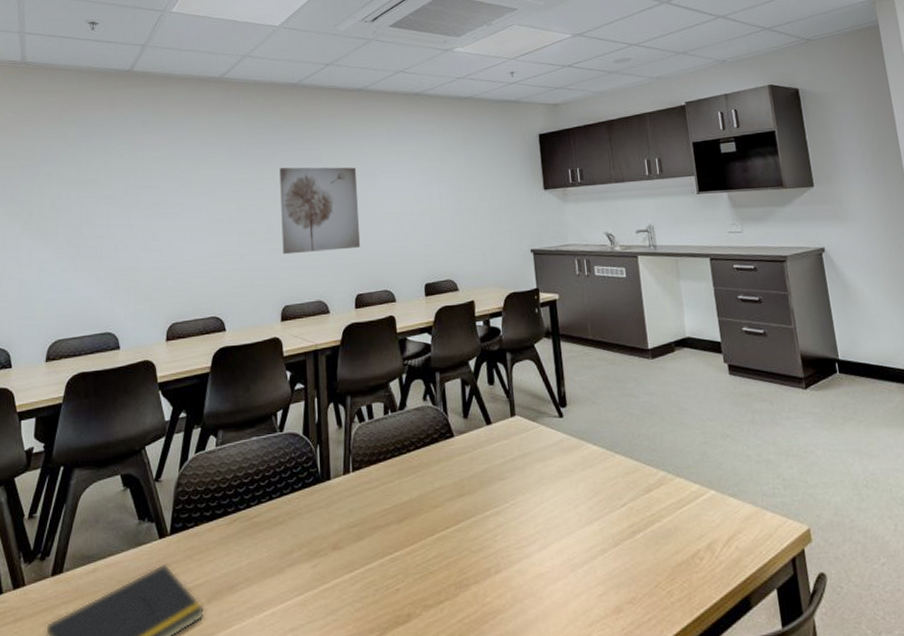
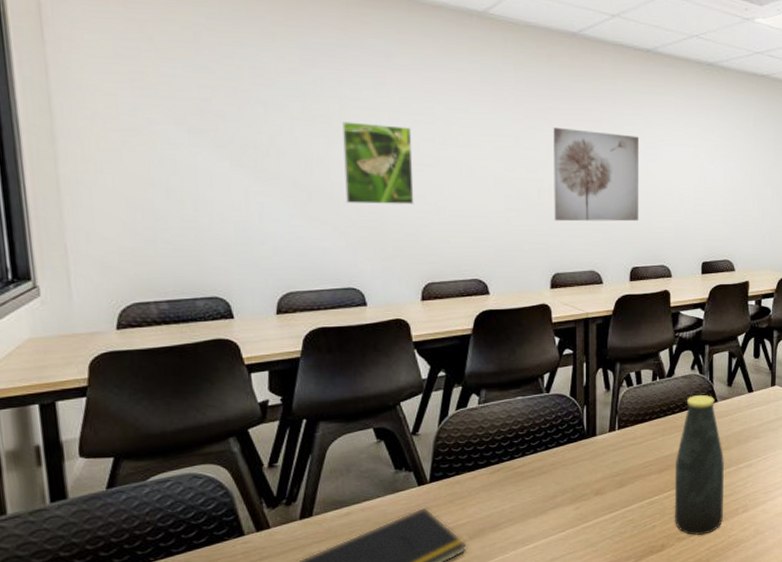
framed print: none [107,182,162,254] -> present [342,121,414,205]
bottle: none [415,429,474,603] -> present [675,395,724,536]

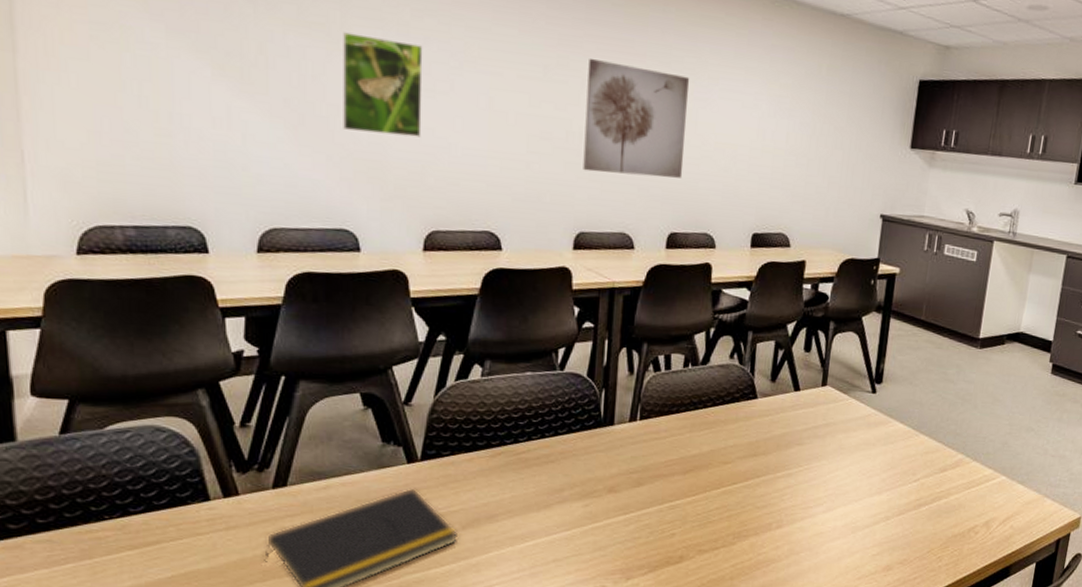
bottle: present [675,395,724,536] -> none [697,389,760,550]

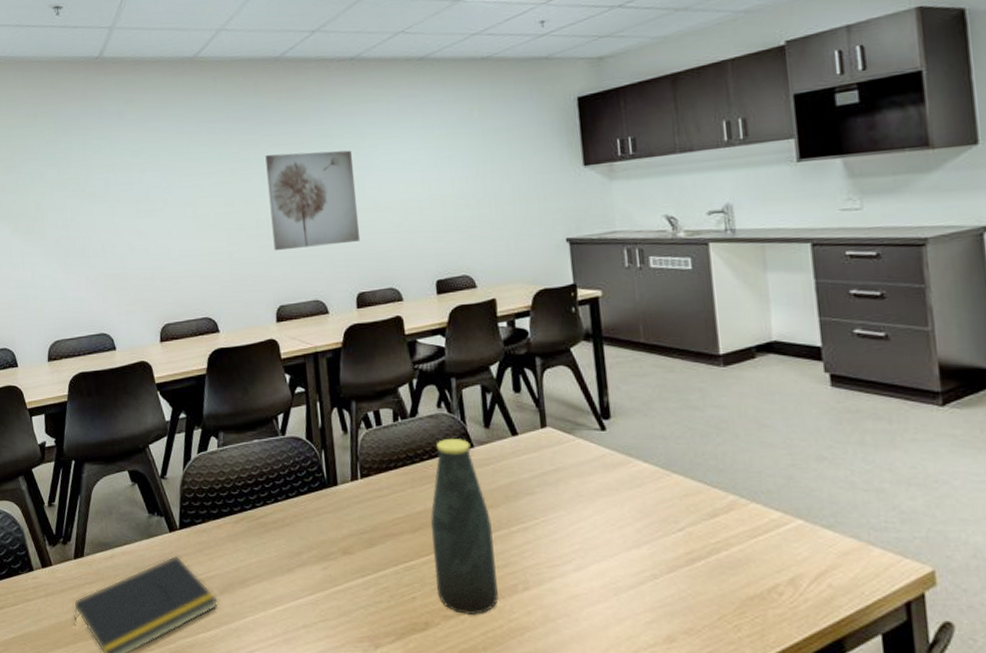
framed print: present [343,32,423,138] -> none [88,177,149,254]
bottle: none [697,389,760,550] -> present [430,439,498,616]

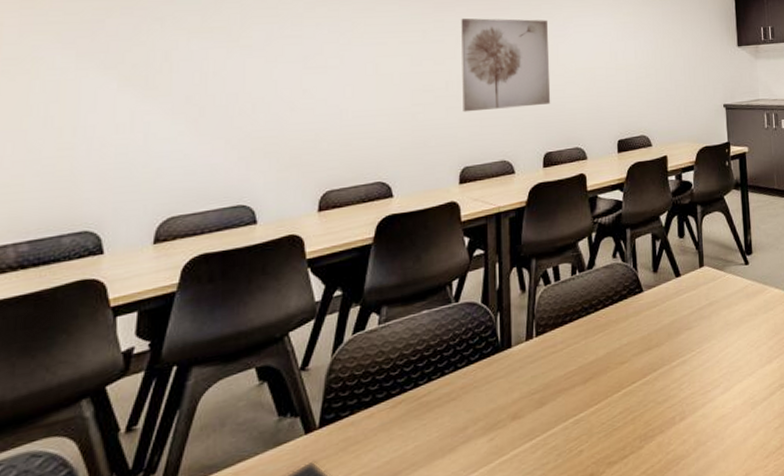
bottle: present [430,439,498,616] -> none [601,285,658,457]

